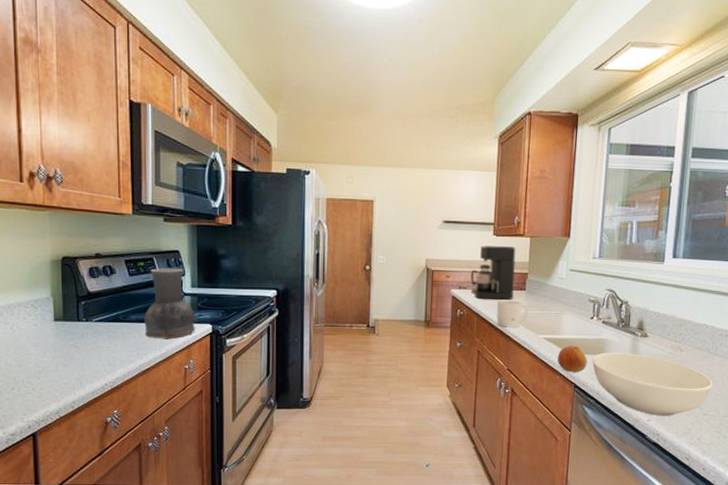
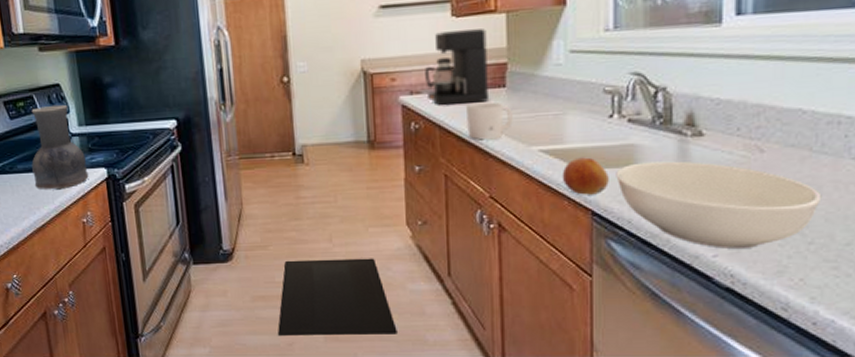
bath mat: none [340,409,432,470] -> present [278,258,397,335]

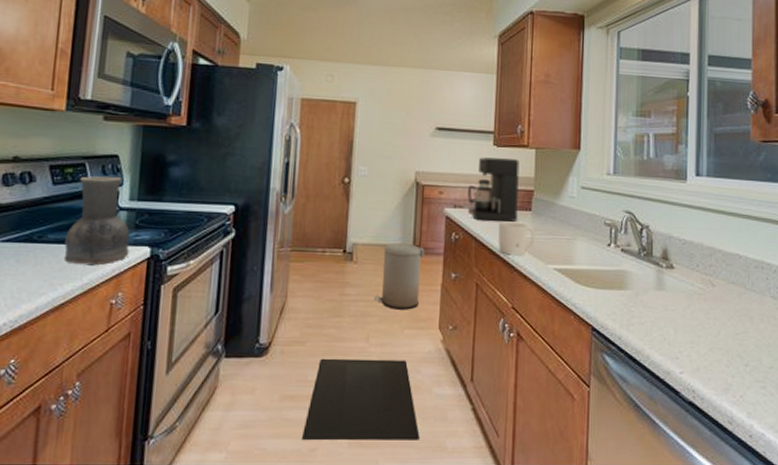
pedal bin: none [332,139,382,209] -> present [375,243,425,310]
fruit: present [562,157,609,195] -> none [570,278,606,312]
bowl: present [616,161,822,249] -> none [611,287,753,367]

